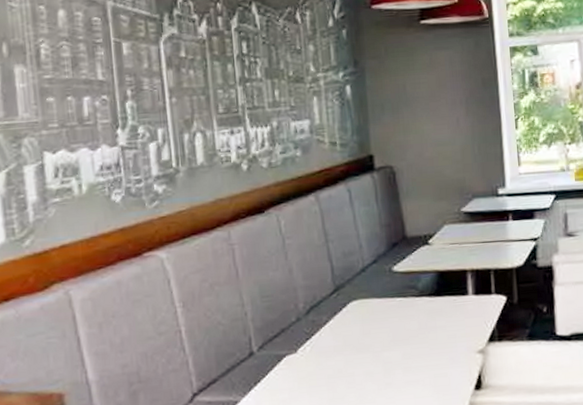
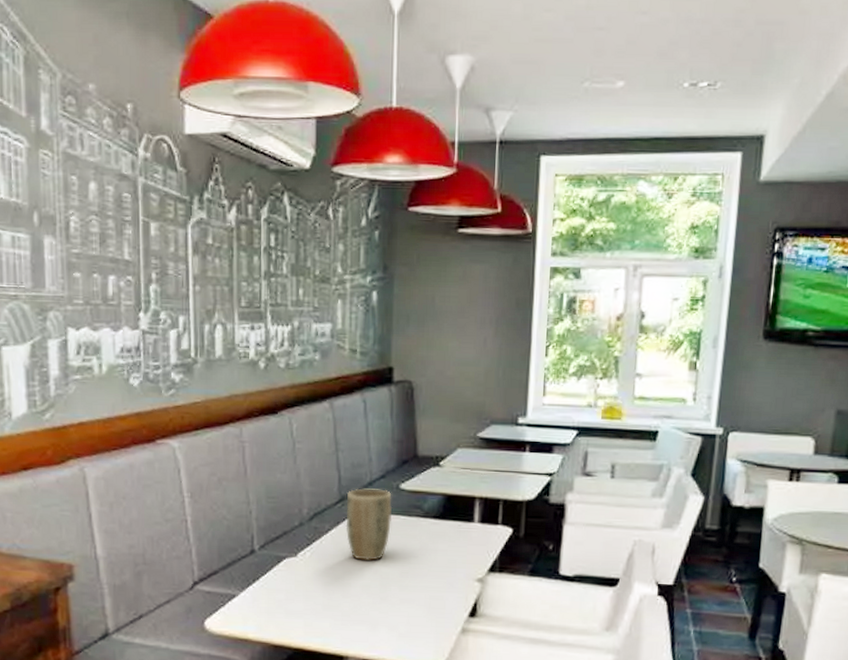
plant pot: none [341,273,388,348] -> present [346,488,393,561]

